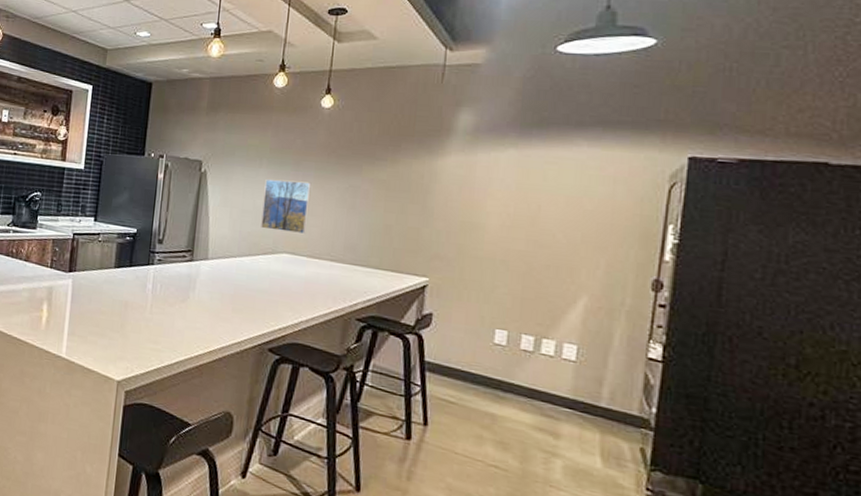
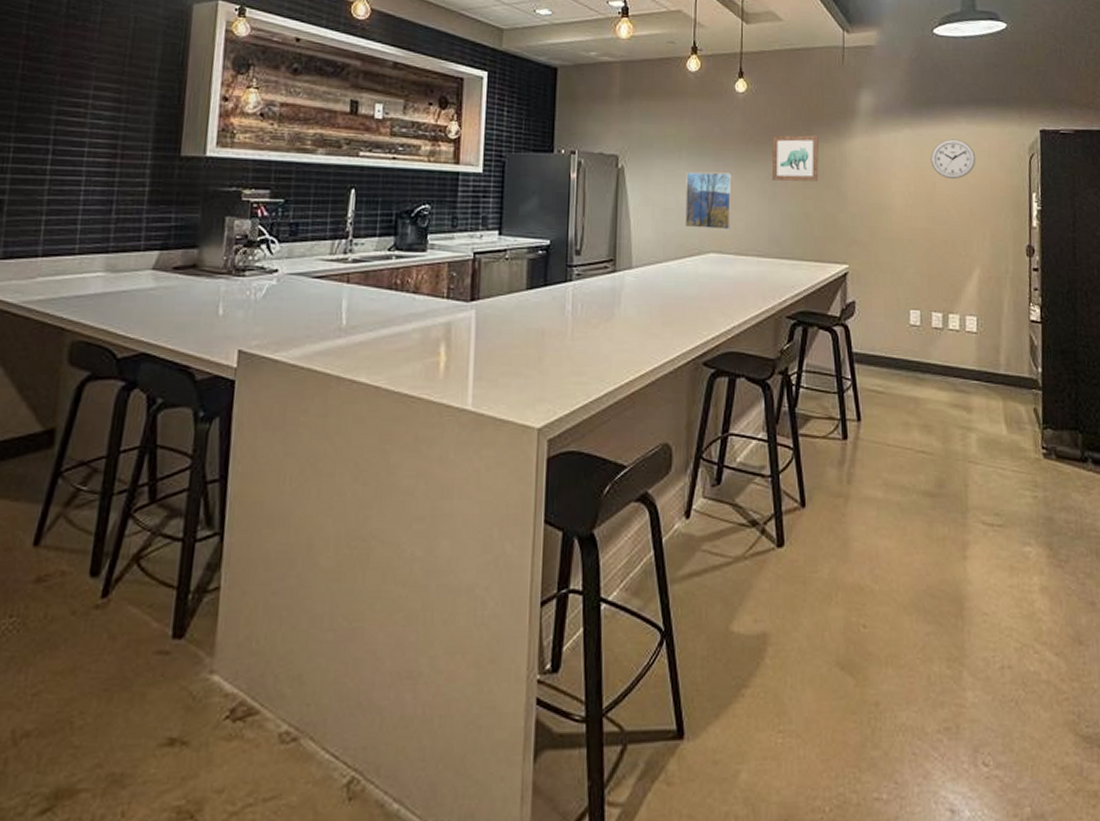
wall art: none [353,150,407,196] -> present [772,135,819,182]
wall clock: none [537,161,597,204] -> present [930,139,976,180]

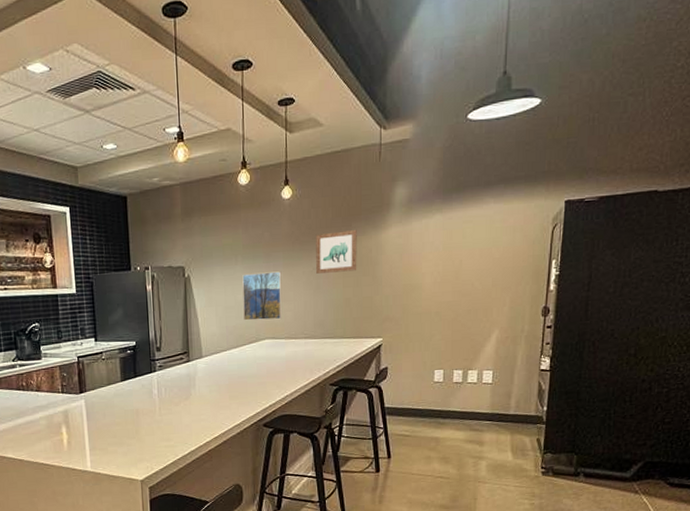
wall clock: present [930,139,976,180] -> none [459,218,502,256]

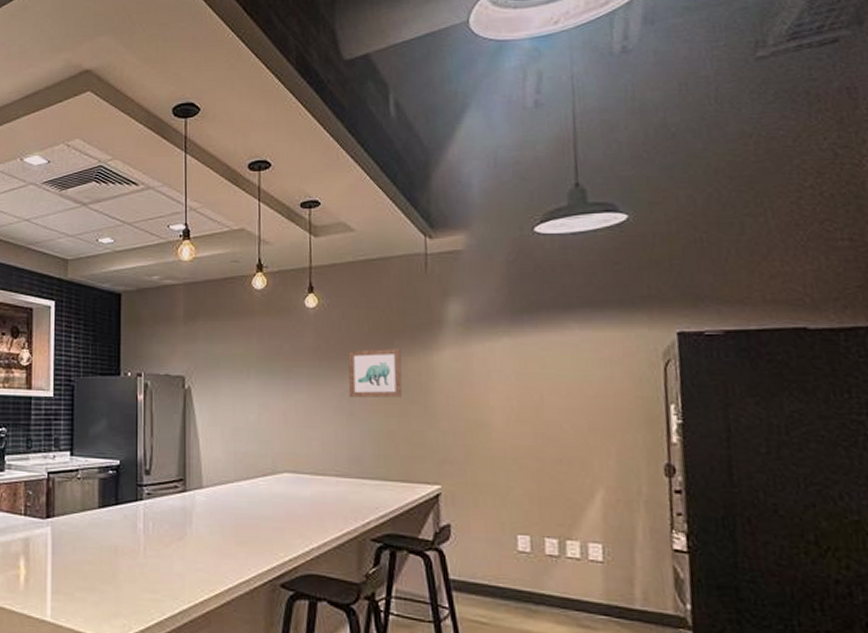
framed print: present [242,271,282,321] -> none [255,390,306,450]

